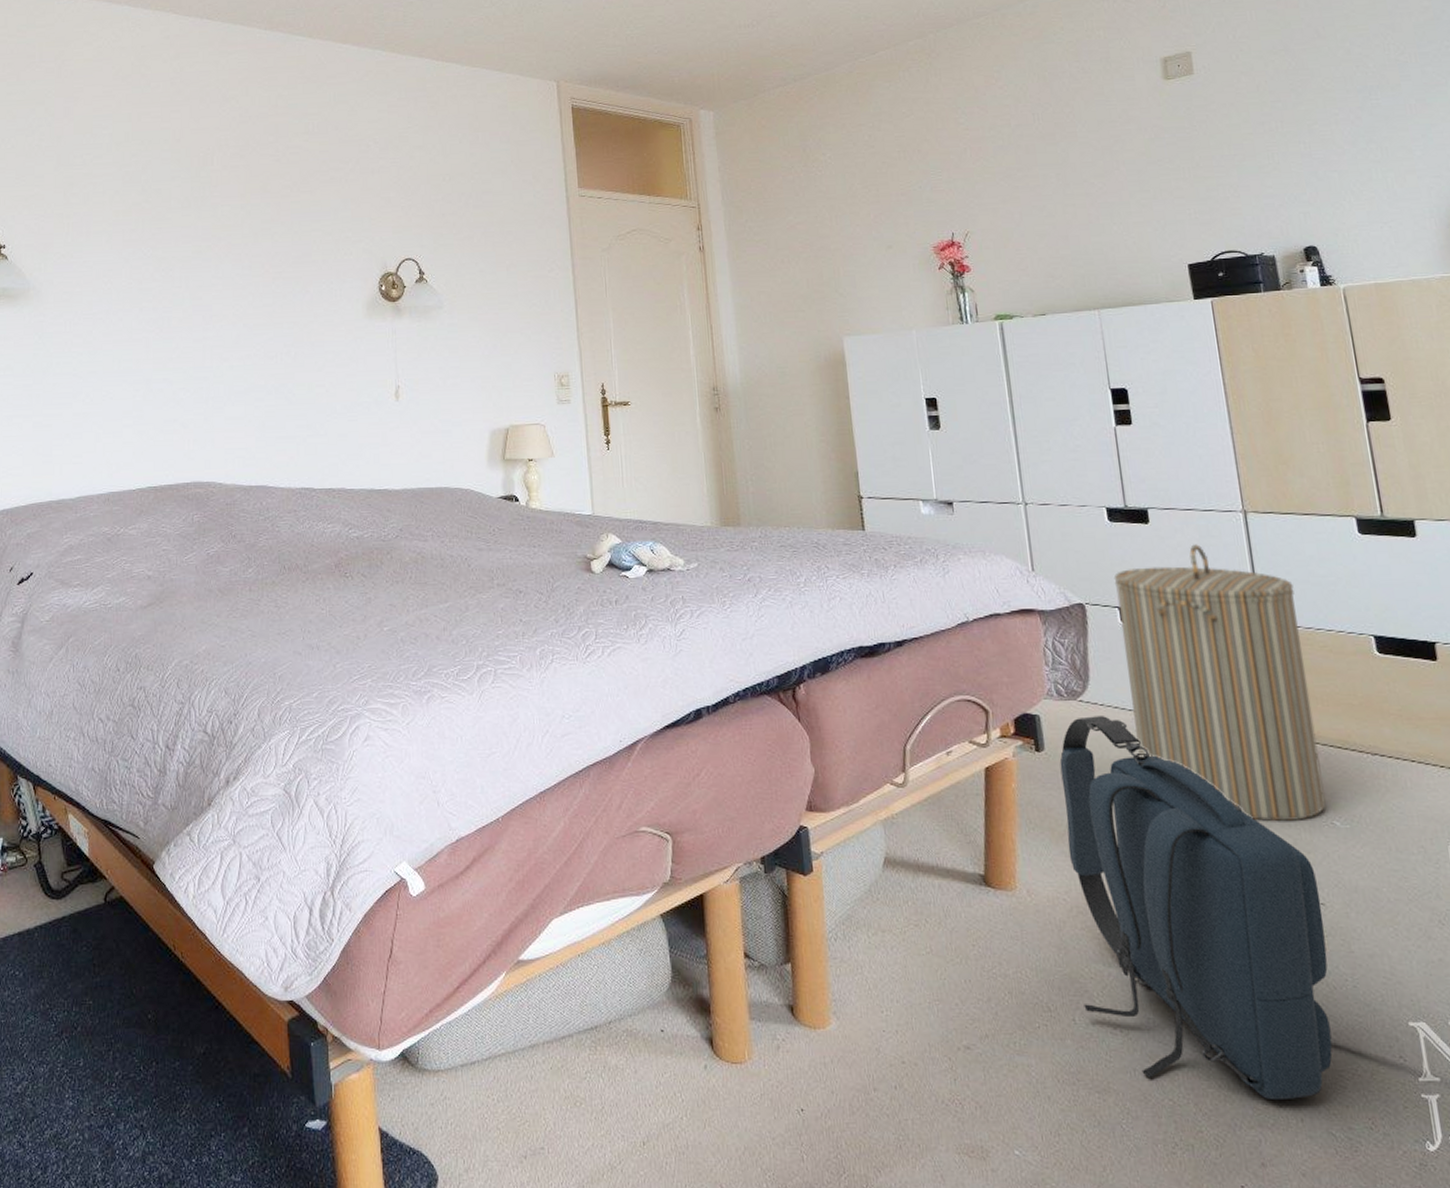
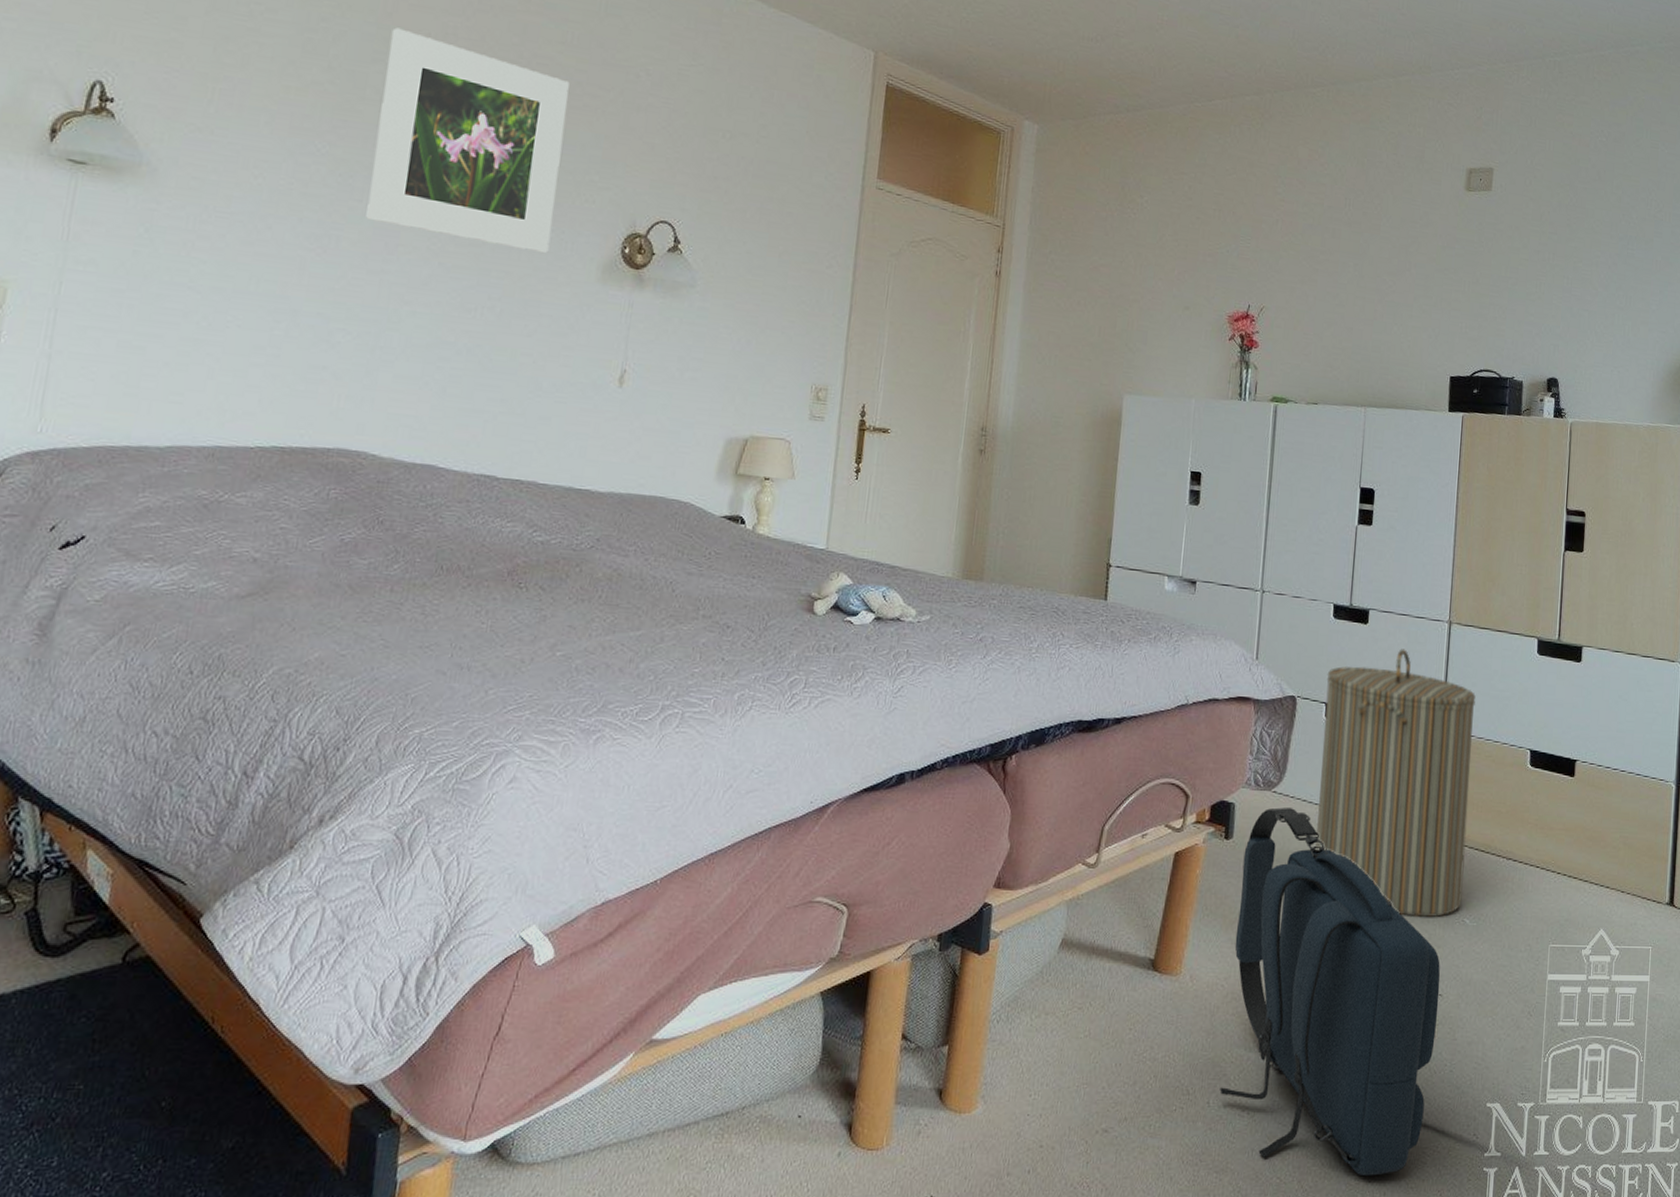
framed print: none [182,149,323,303] -> present [366,27,570,254]

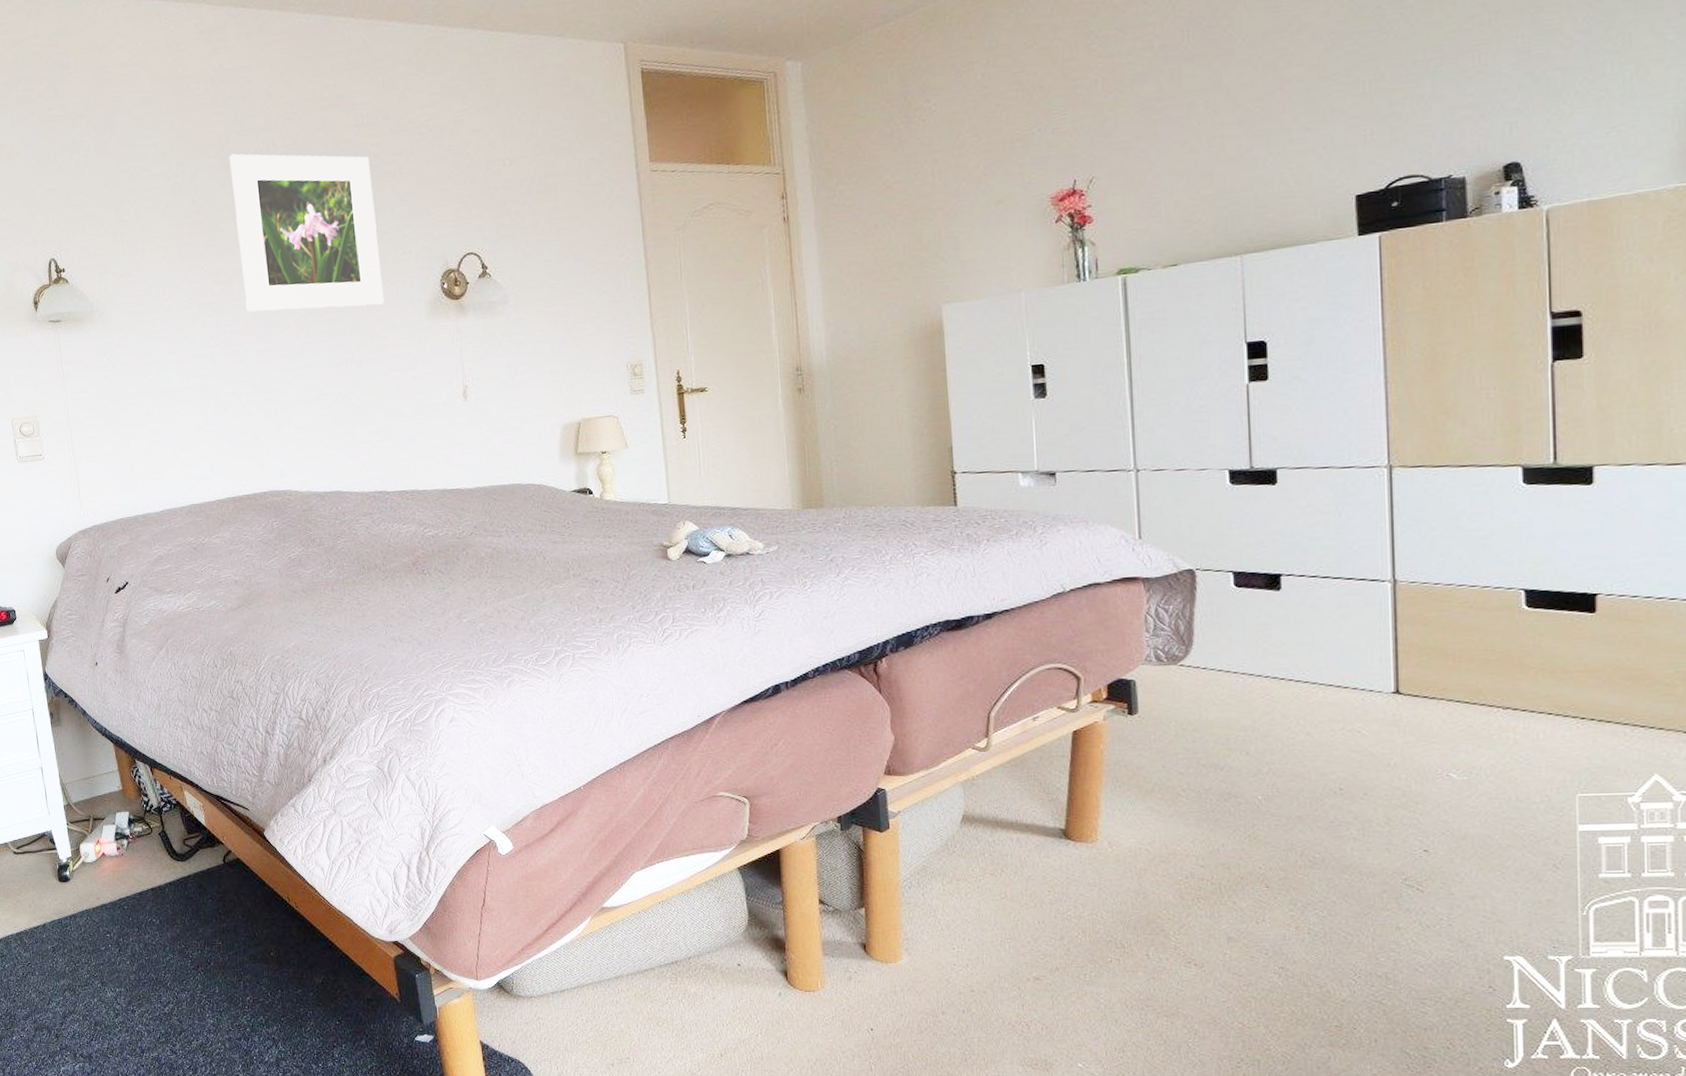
backpack: present [1220,807,1441,1177] -> none [1153,679,1425,1024]
laundry hamper: present [1315,649,1476,917] -> none [1230,503,1445,775]

